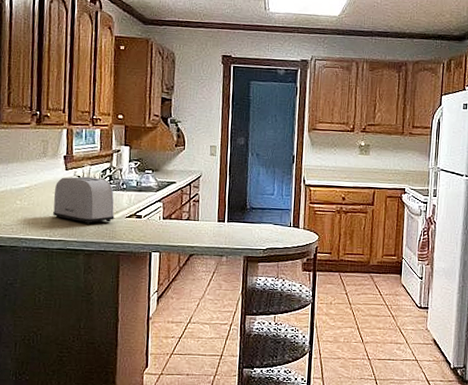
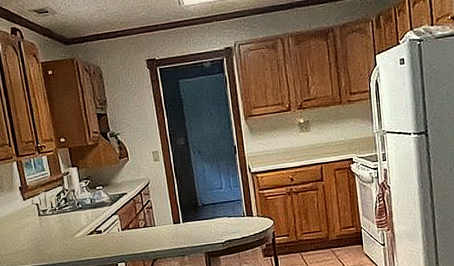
toaster: present [52,176,115,224] -> none [17,202,77,248]

